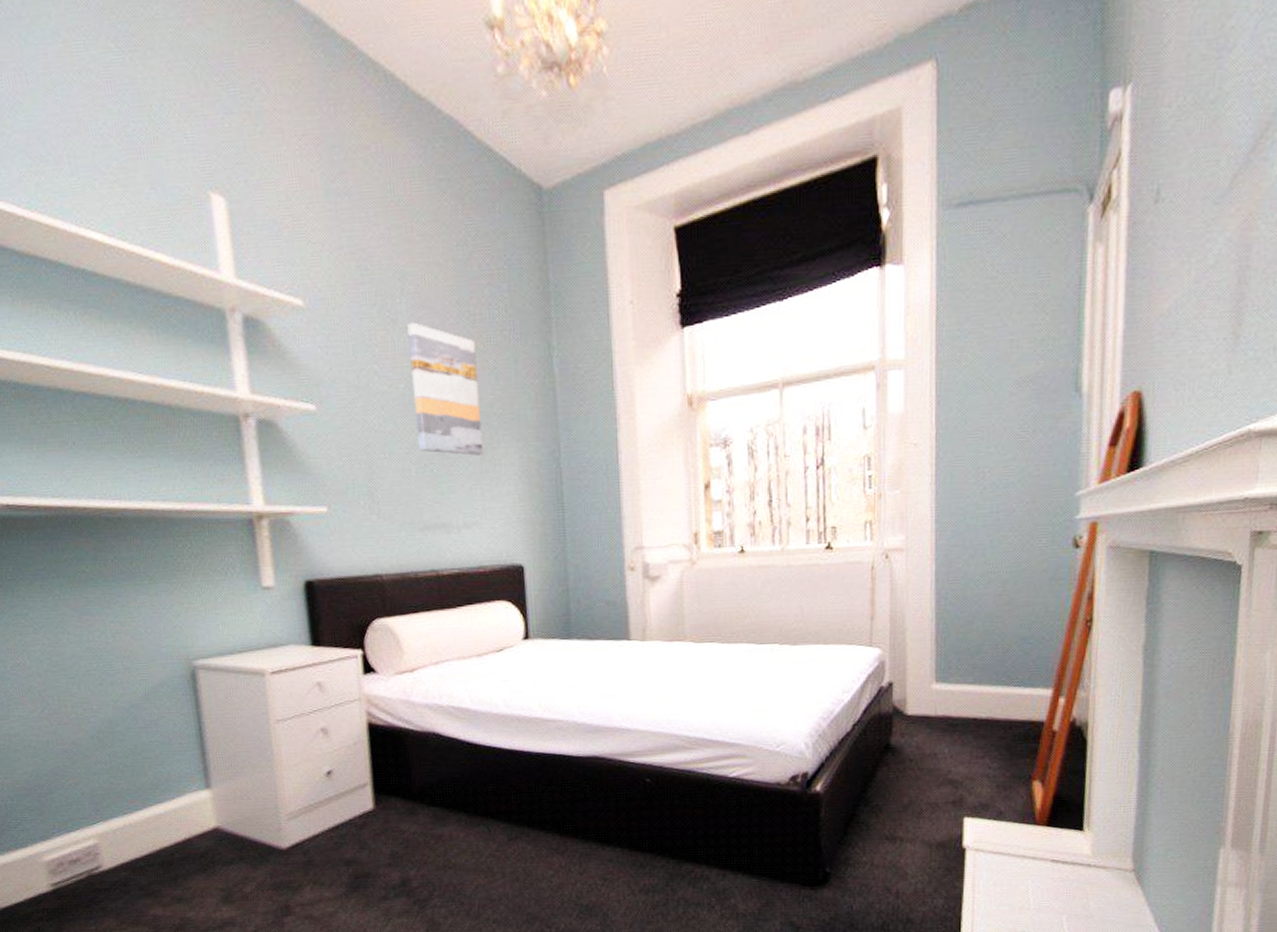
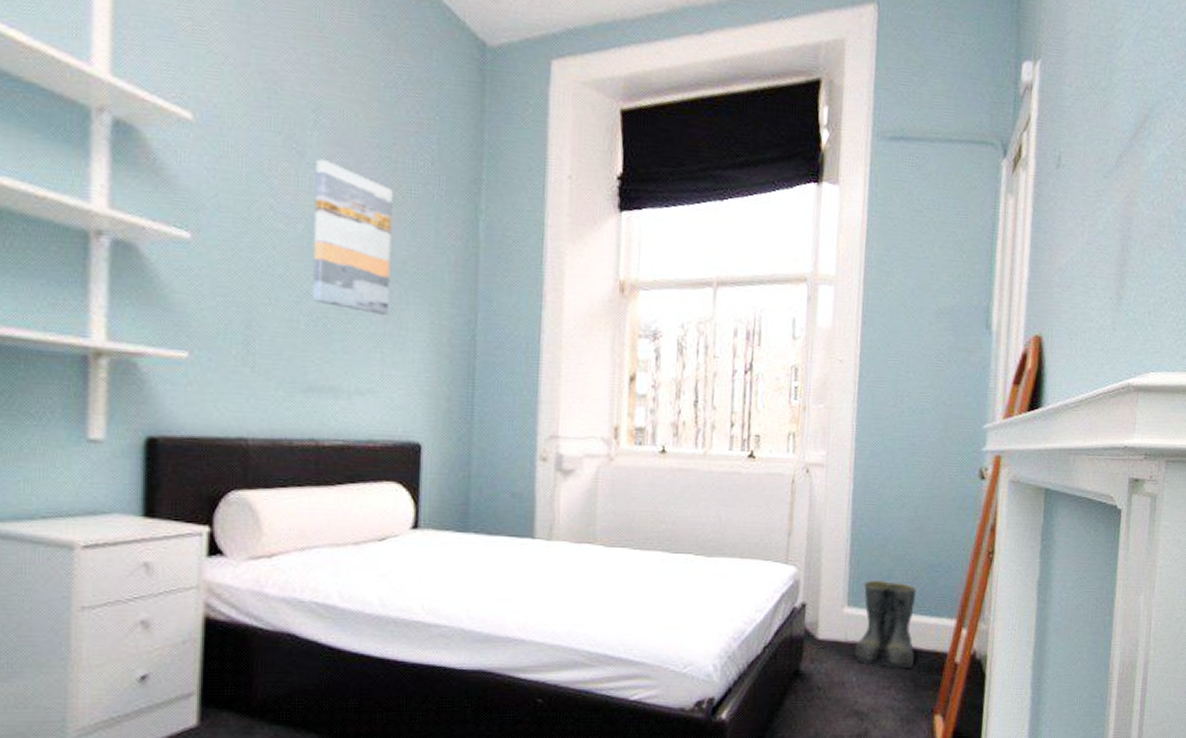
boots: none [945,656,1009,739] -> present [855,581,917,668]

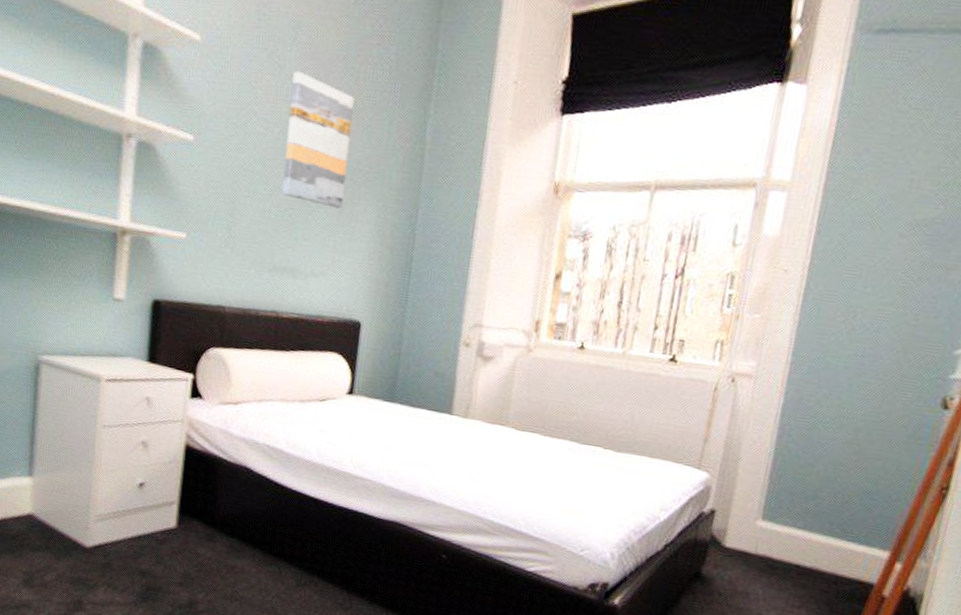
boots: present [855,581,917,668] -> none [764,497,846,592]

